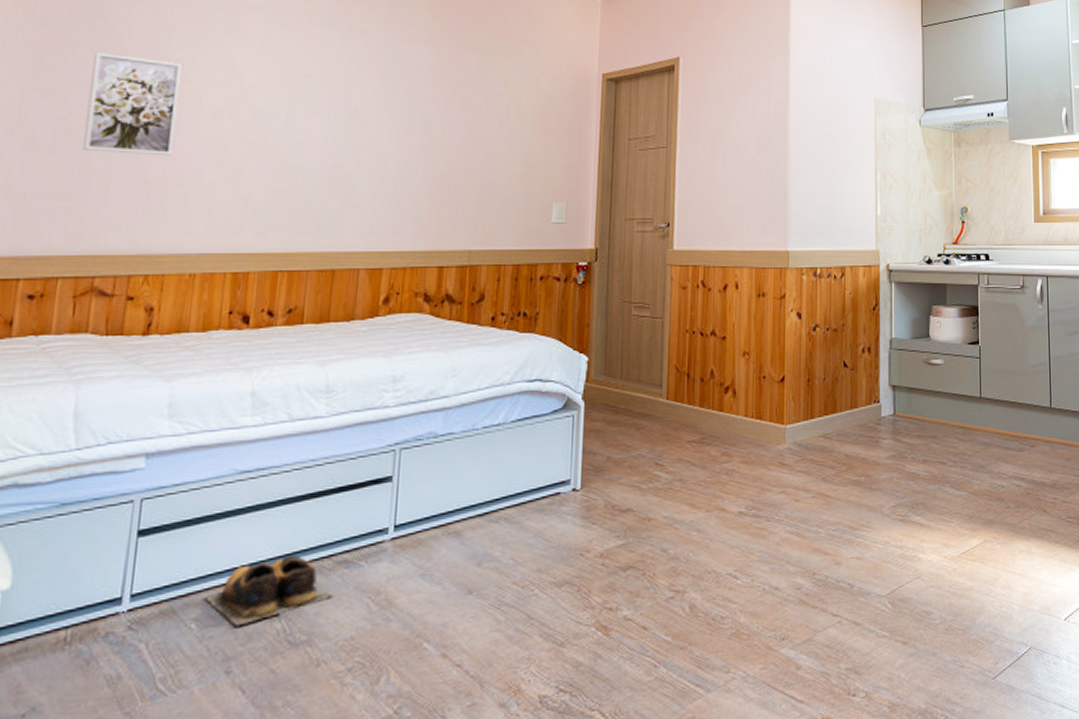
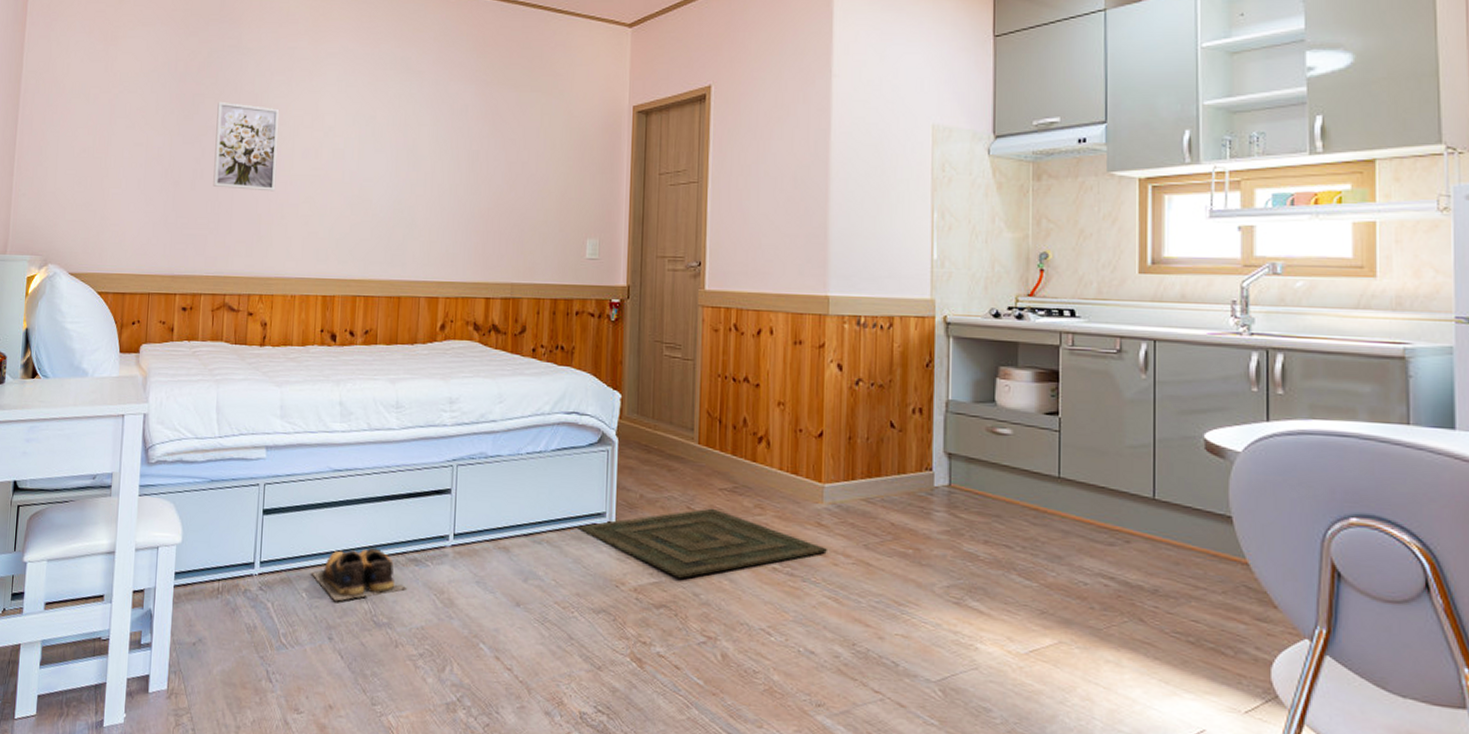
bath mat: none [538,461,789,537] -> present [576,508,827,579]

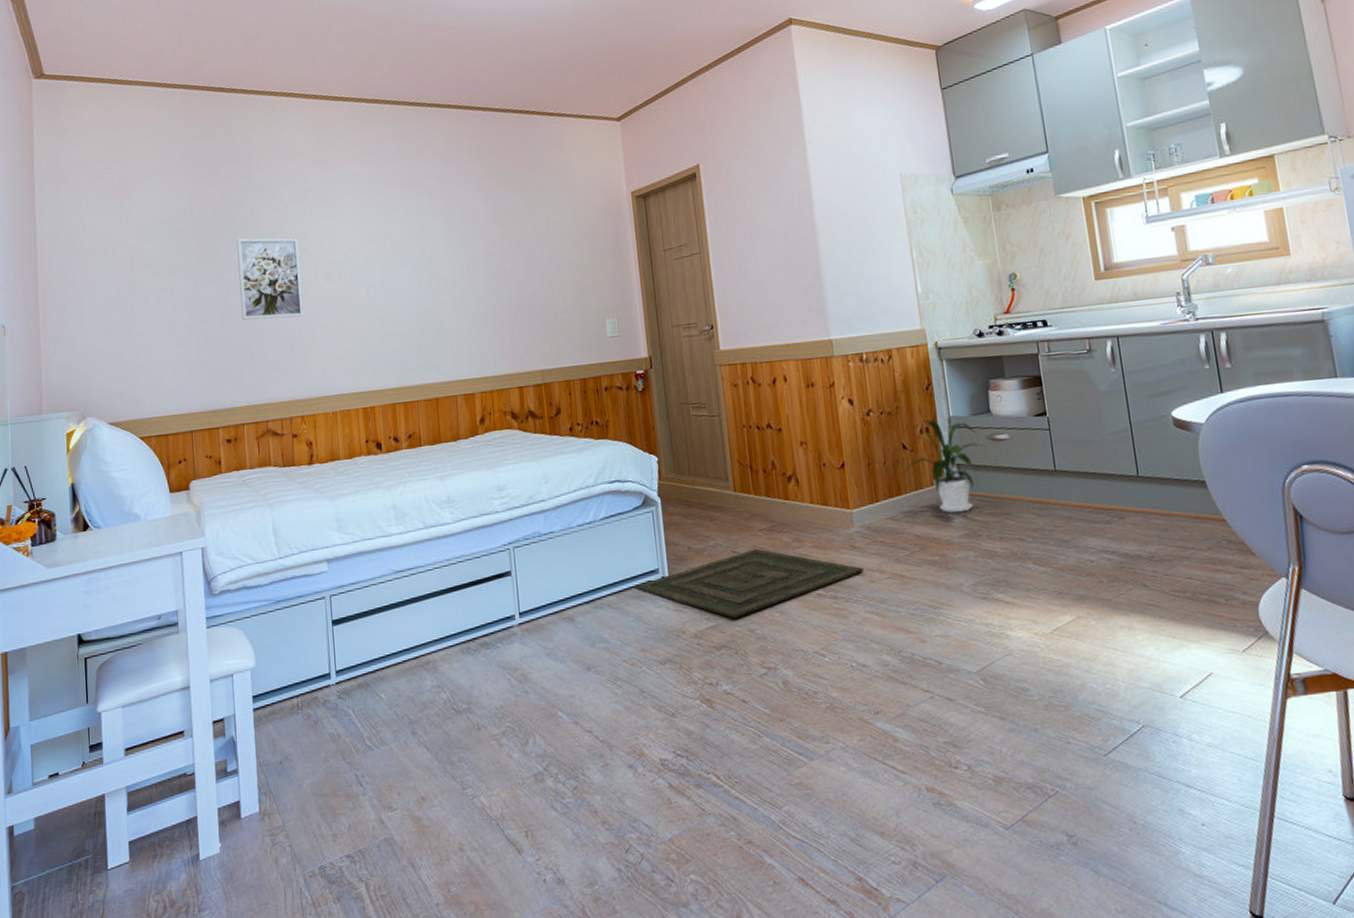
shoes: present [310,547,406,602] -> none [386,639,481,697]
house plant: none [885,399,984,507] -> present [901,419,986,514]

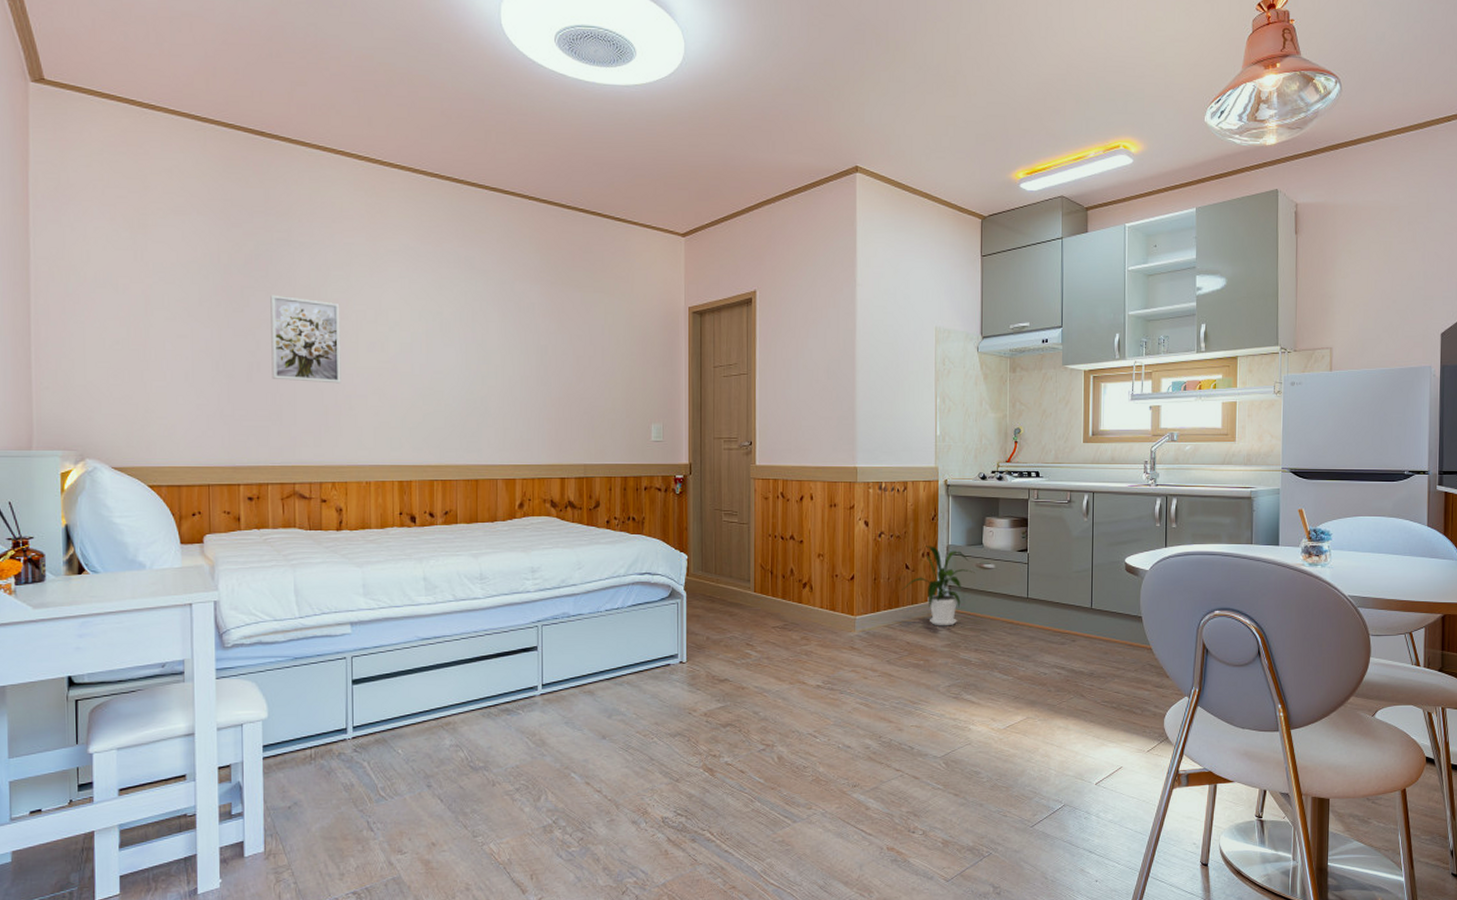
bath mat: present [633,548,864,619] -> none [653,643,859,702]

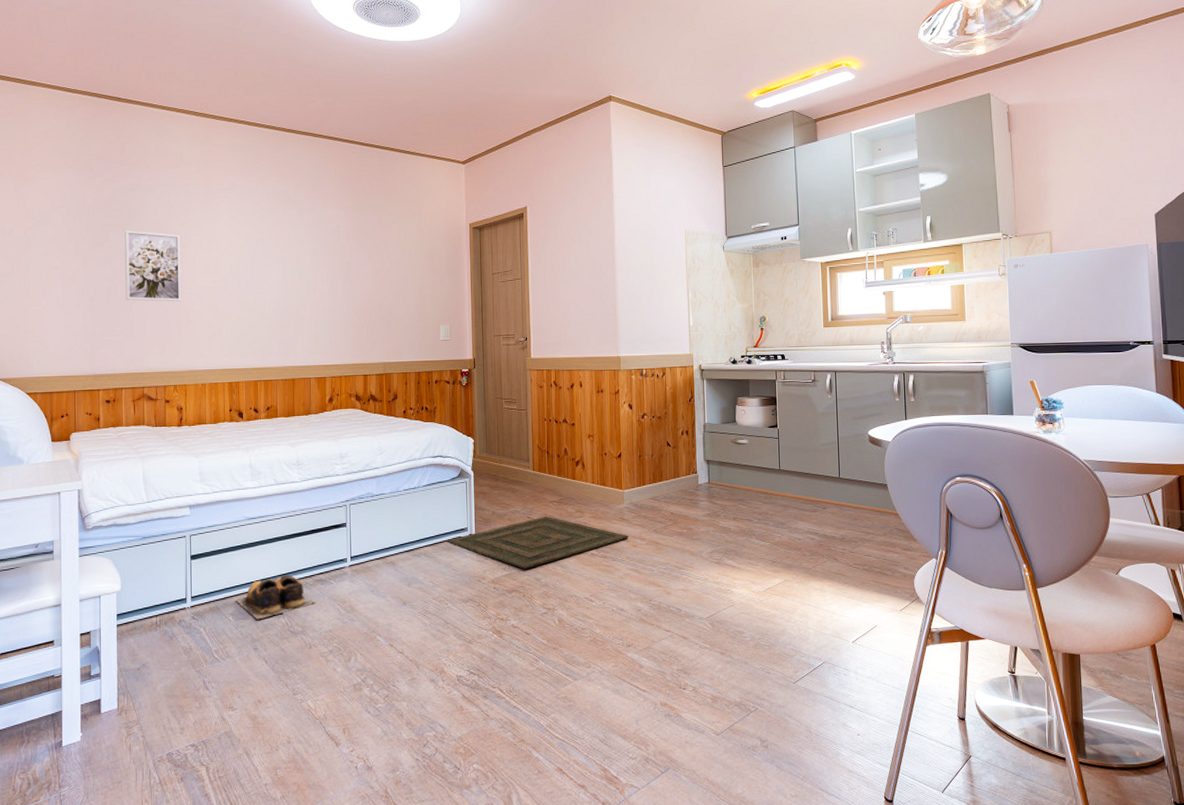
shoes: none [405,703,500,754] -> present [235,575,315,620]
bath mat: none [653,643,859,702] -> present [446,516,628,570]
house plant: present [902,546,975,626] -> none [664,425,730,498]

